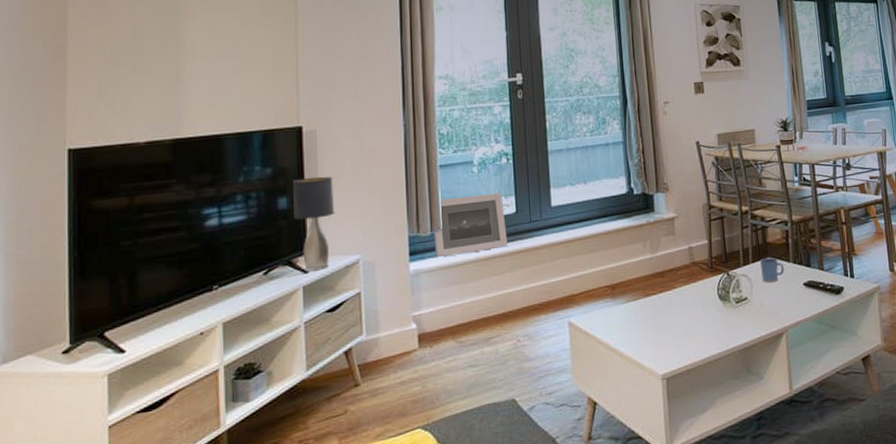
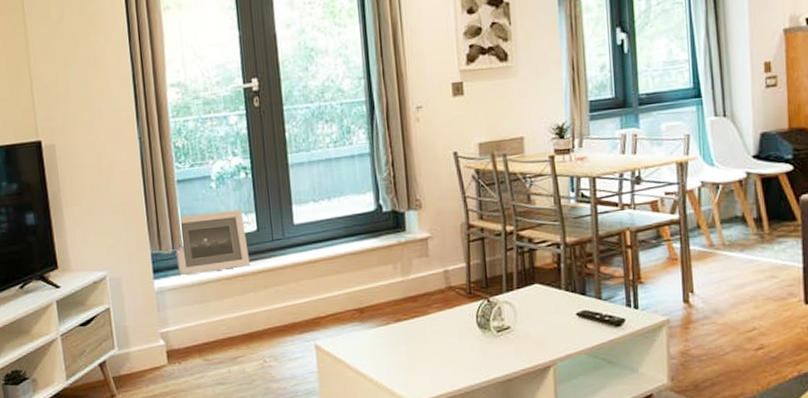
table lamp: present [293,176,335,272] -> none [37,192,80,287]
mug: present [760,257,785,283] -> none [526,283,555,312]

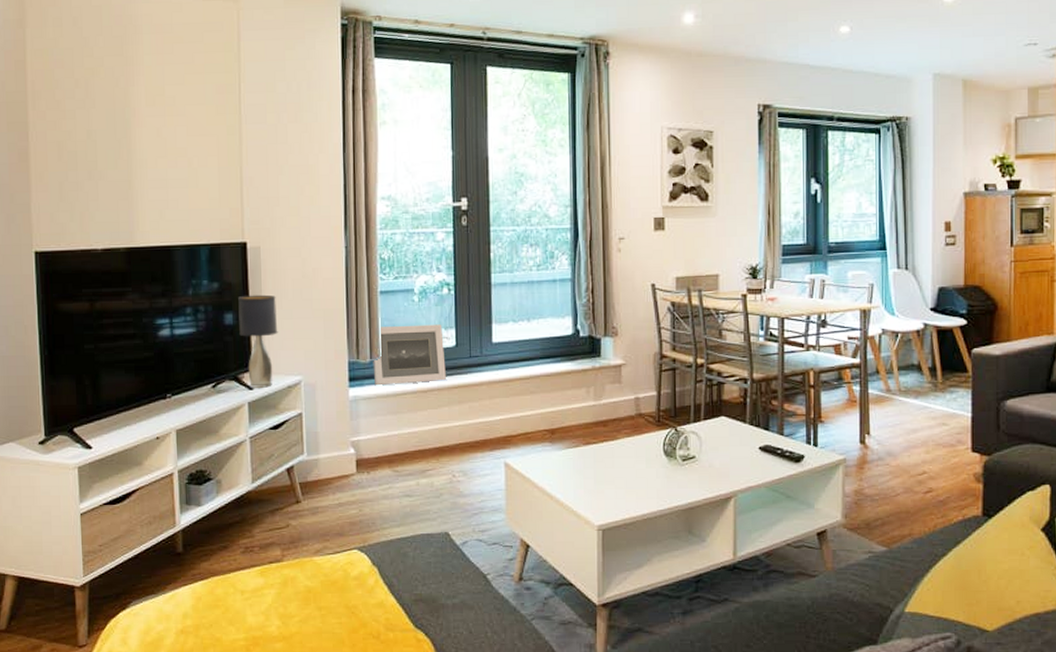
table lamp: none [37,192,80,287] -> present [238,294,278,389]

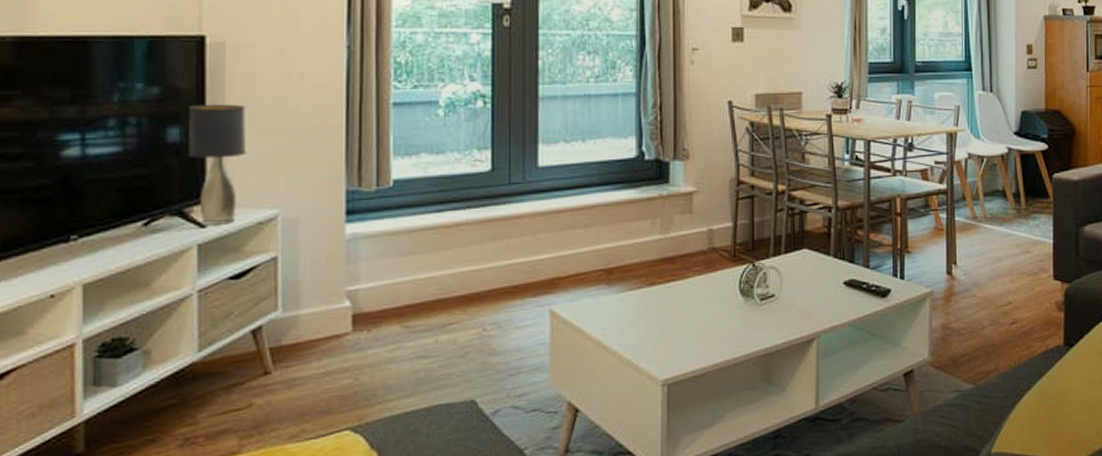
picture frame: present [373,324,446,386] -> none [380,144,478,220]

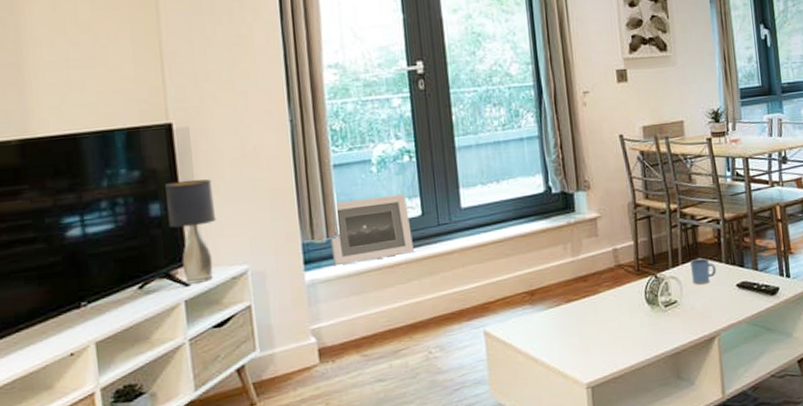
picture frame: none [380,144,478,220] -> present [330,194,414,267]
mug: none [795,248,823,279] -> present [690,258,717,285]

